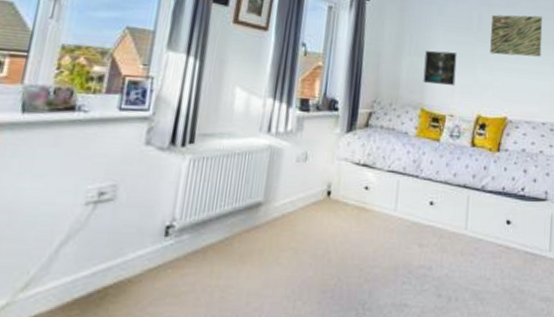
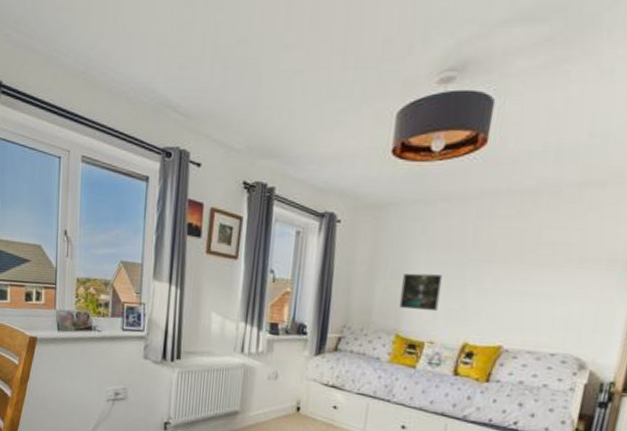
wall art: present [490,14,543,57] -> none [486,226,567,277]

